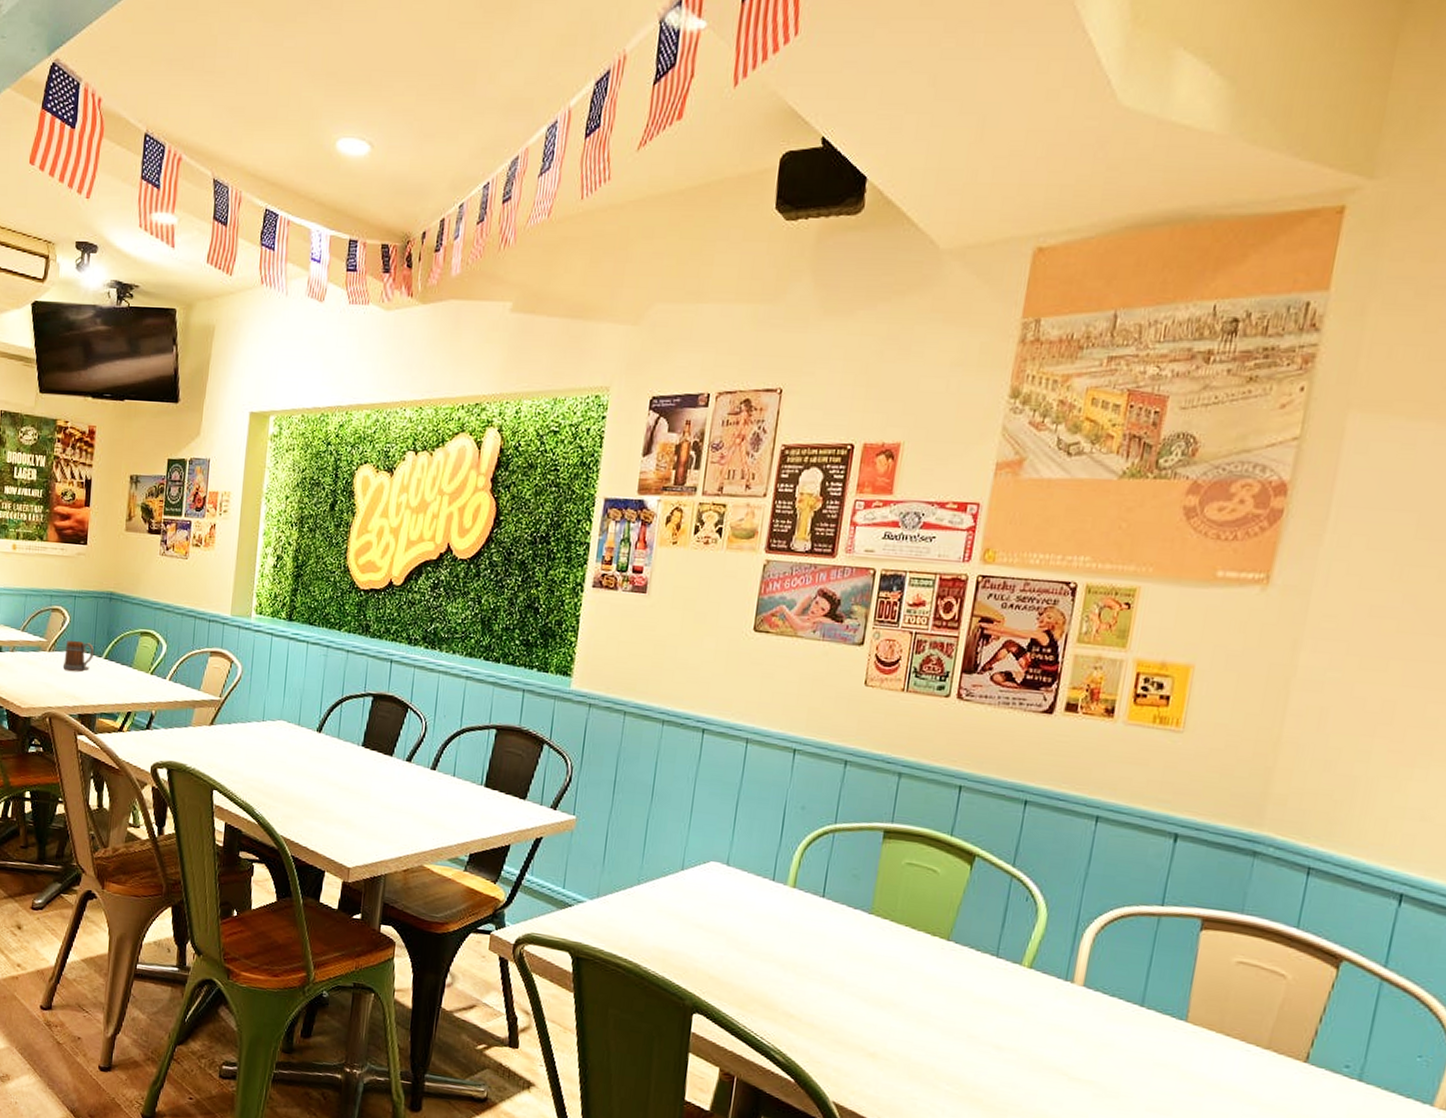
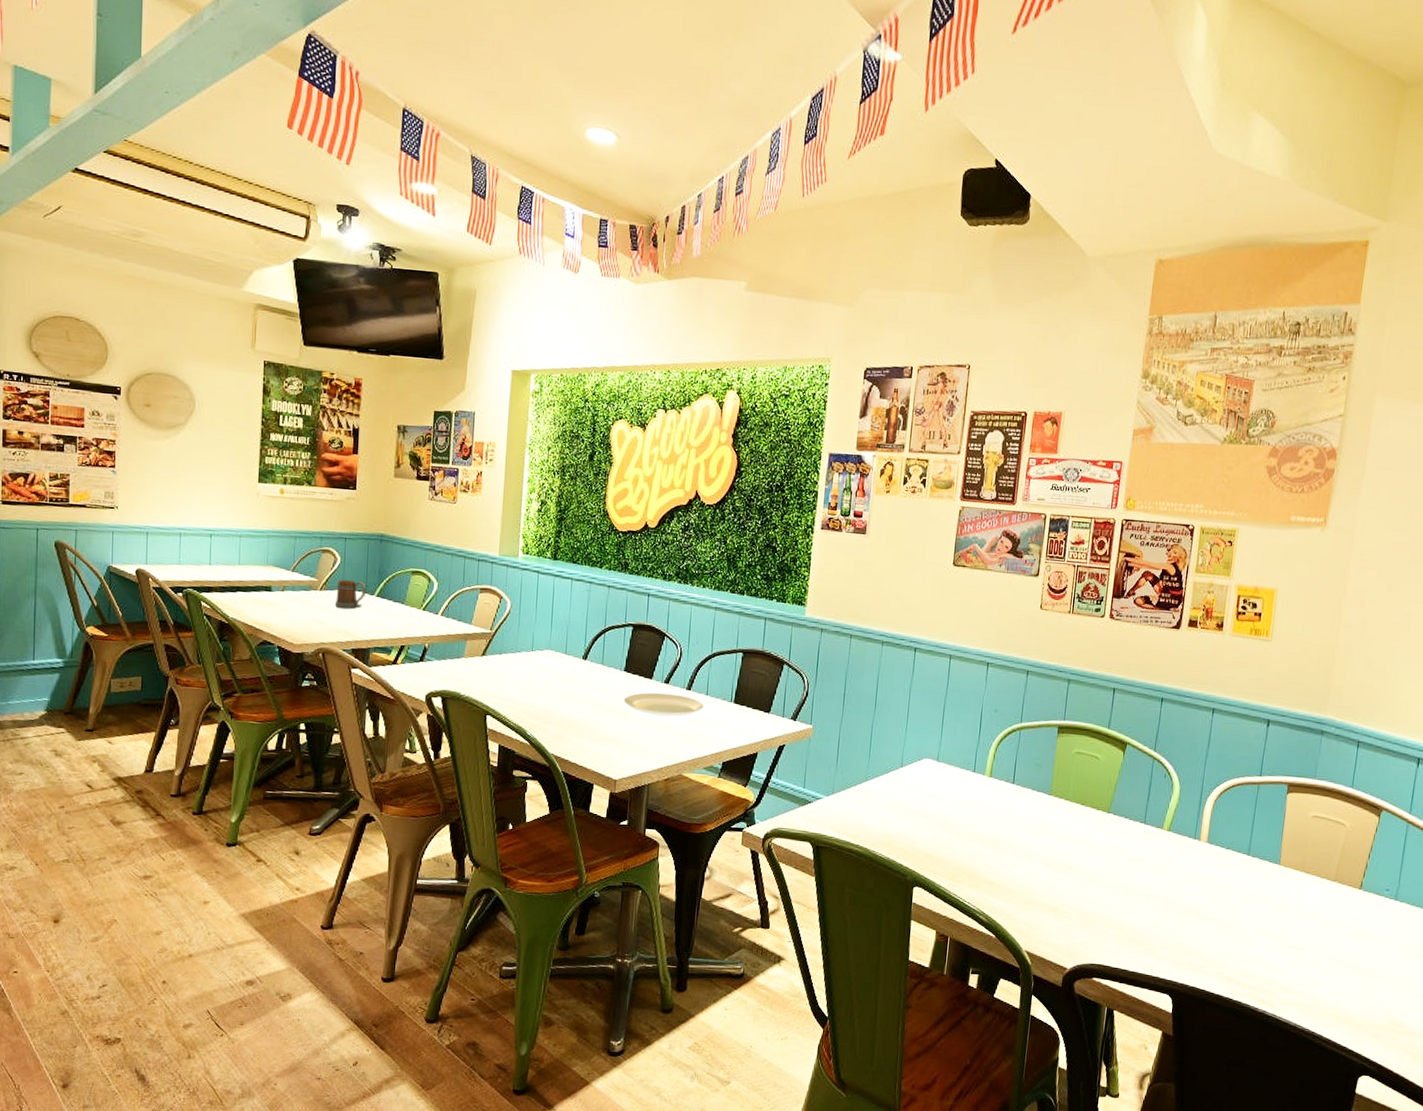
plate: none [360,771,451,801] -> present [623,692,705,718]

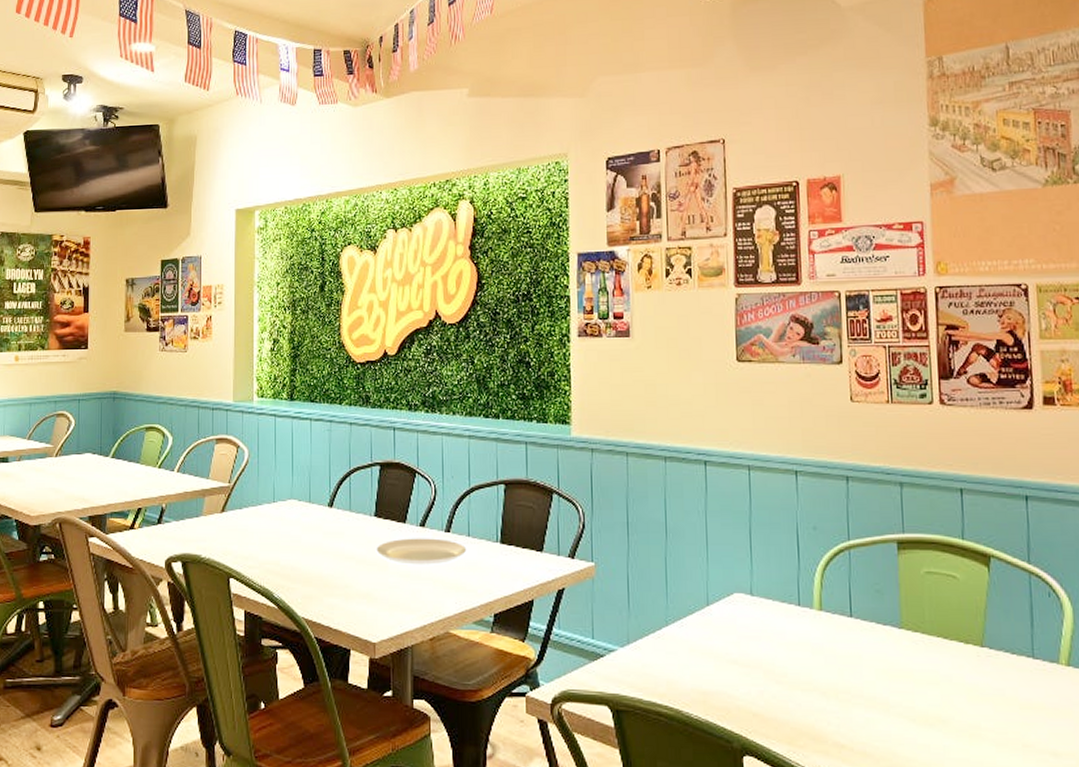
beer mug: present [334,579,367,610] -> none [70,442,101,474]

